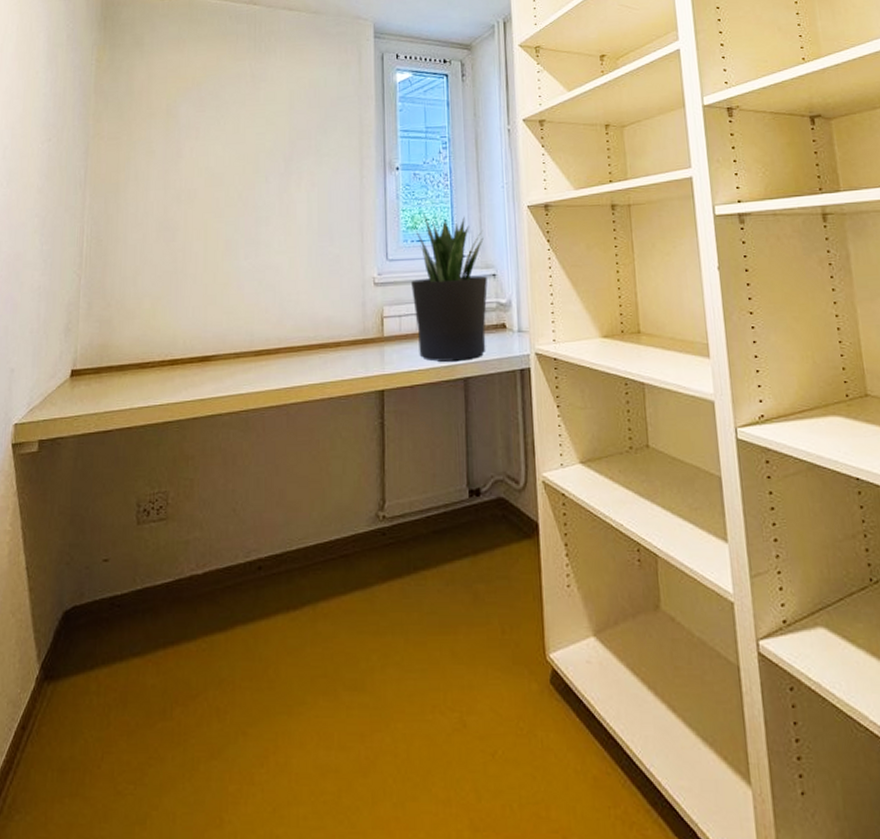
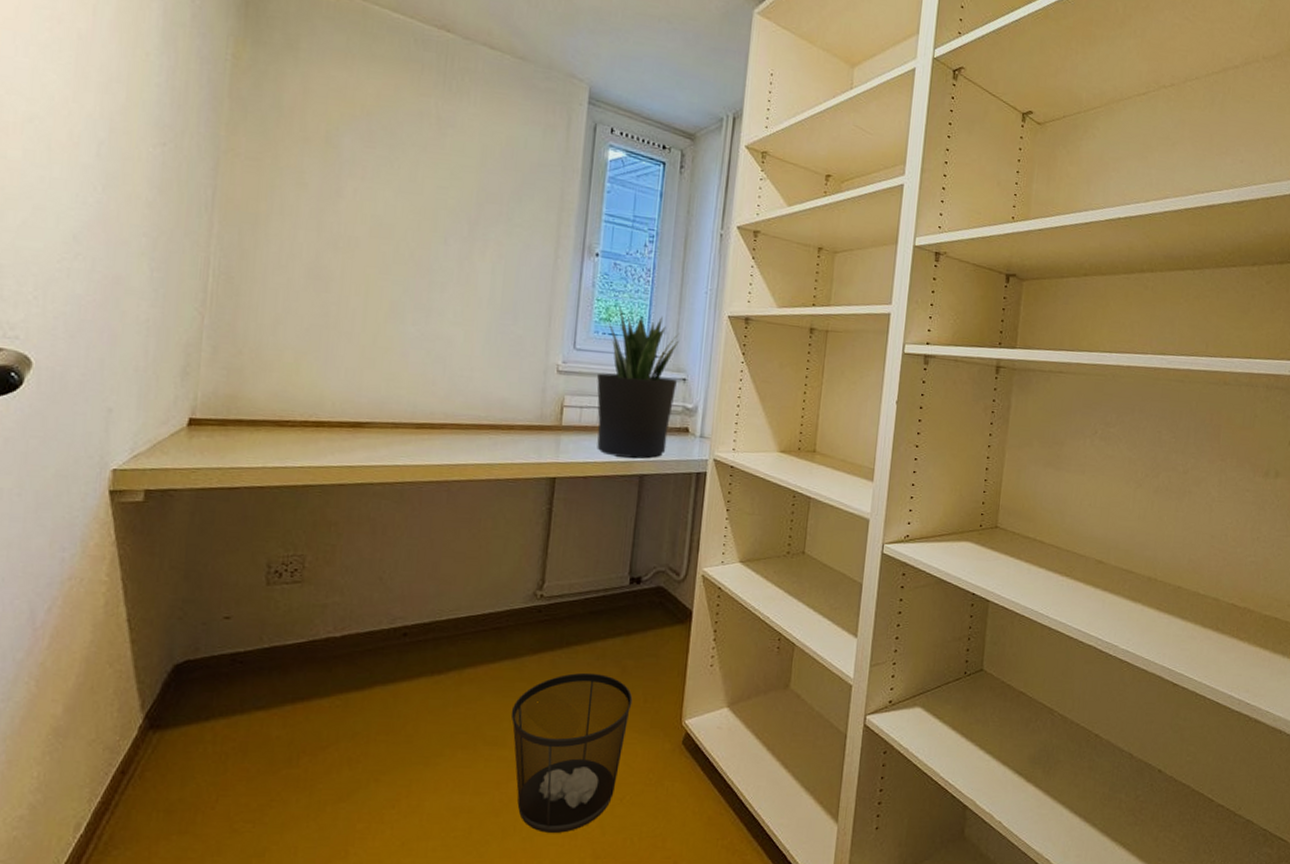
waste bin: none [367,601,490,798] -> present [510,672,633,833]

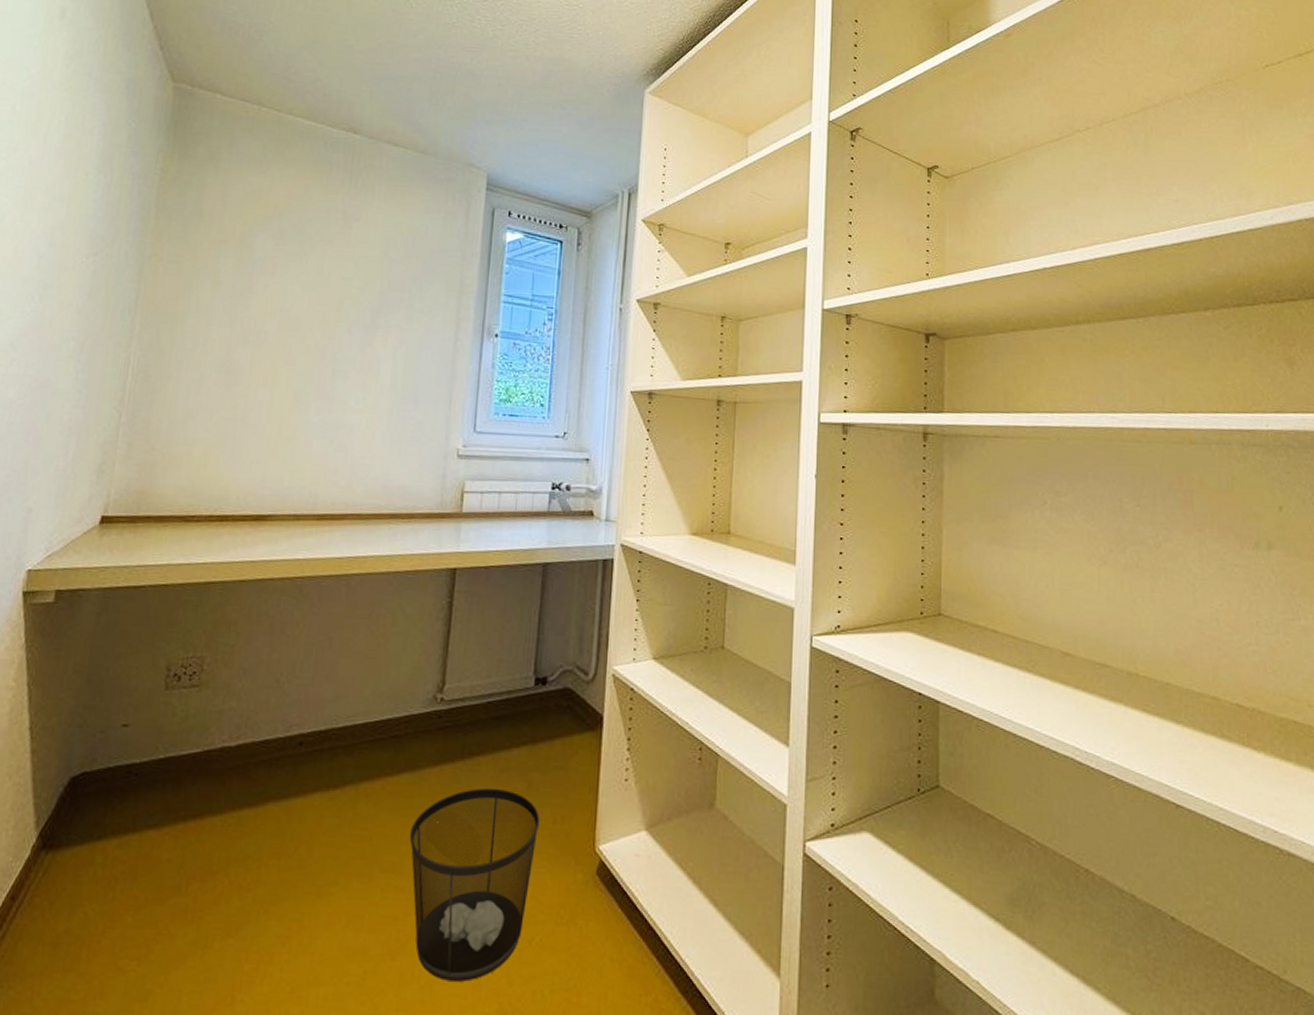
planter: present [597,304,680,459] -> none [497,384,581,546]

